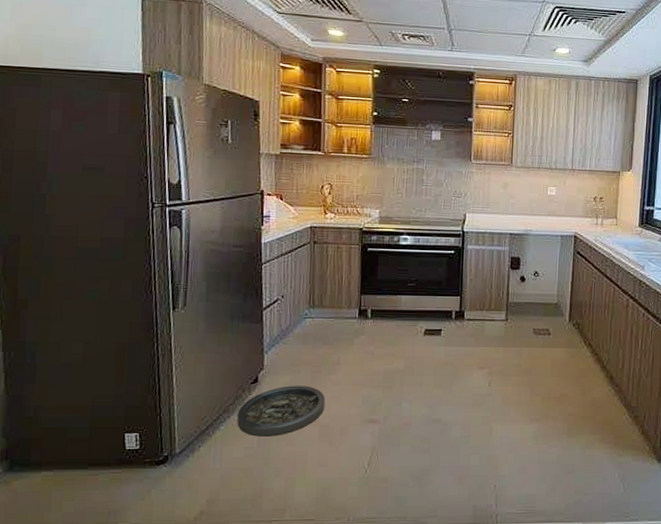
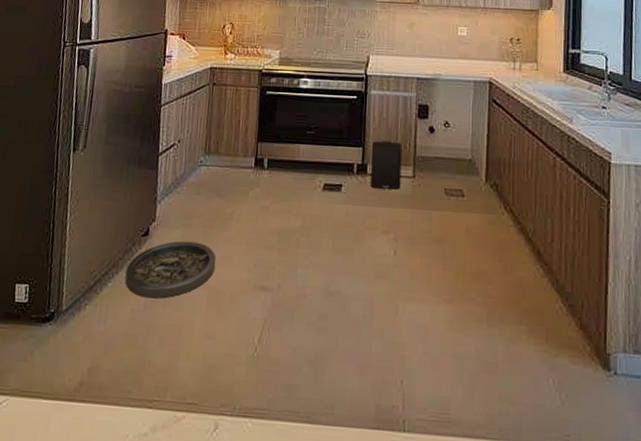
pedal bin: none [468,290,496,331] -> present [371,140,402,190]

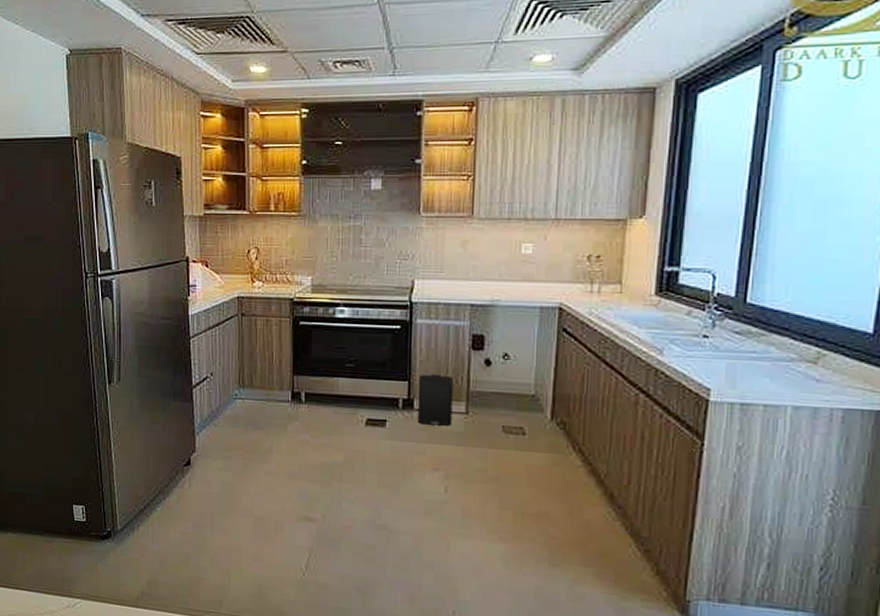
pet bowl: present [125,241,216,299] -> none [172,471,259,524]

